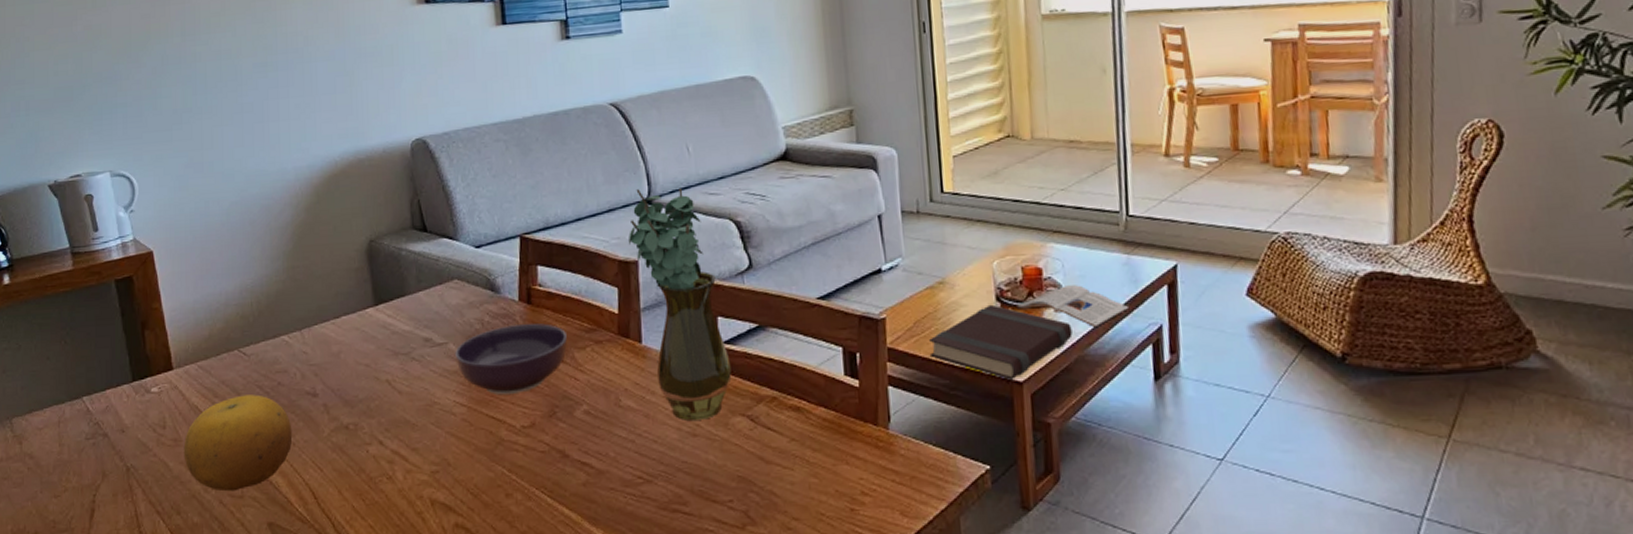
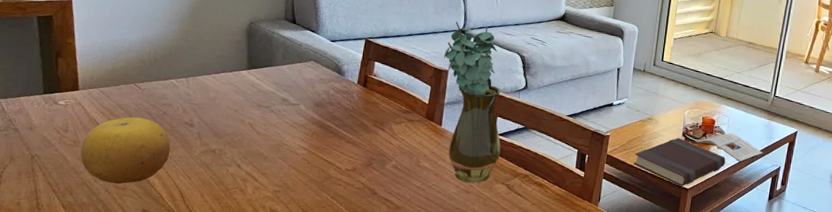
bowl: present [455,323,568,395] -> none [304,99,390,147]

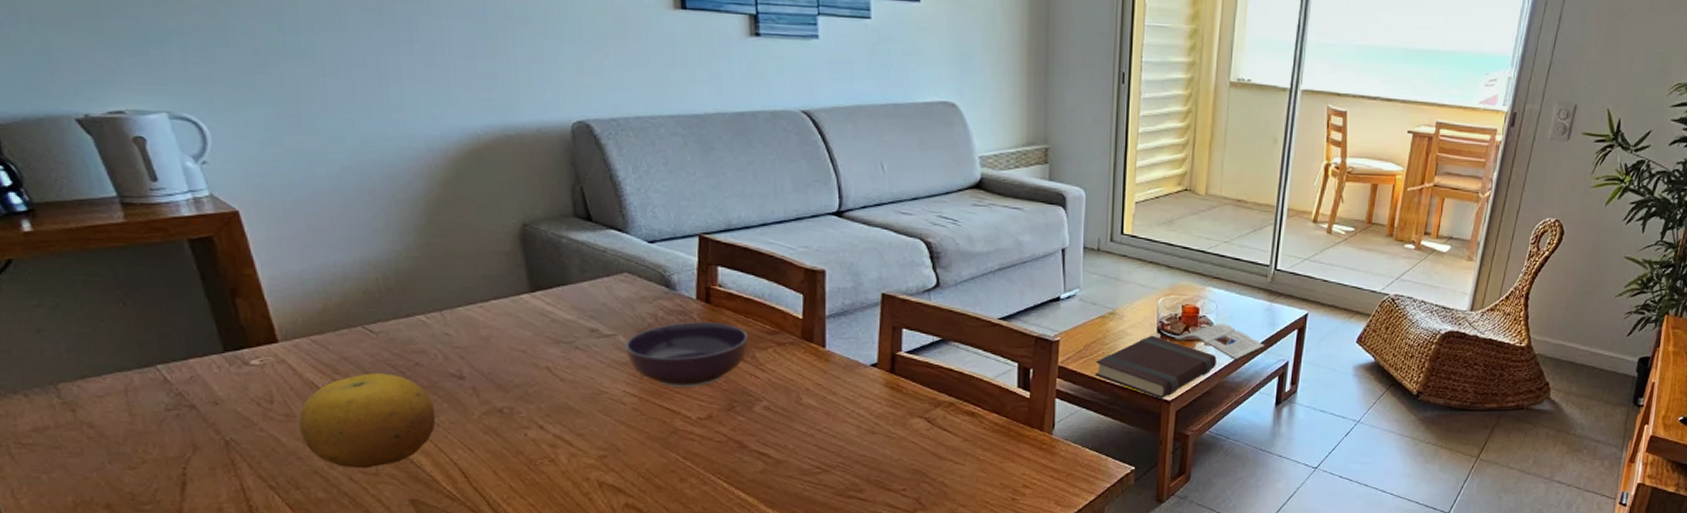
bowl: none [304,99,390,147] -> present [625,322,749,388]
vase: present [444,22,501,183] -> none [817,201,912,419]

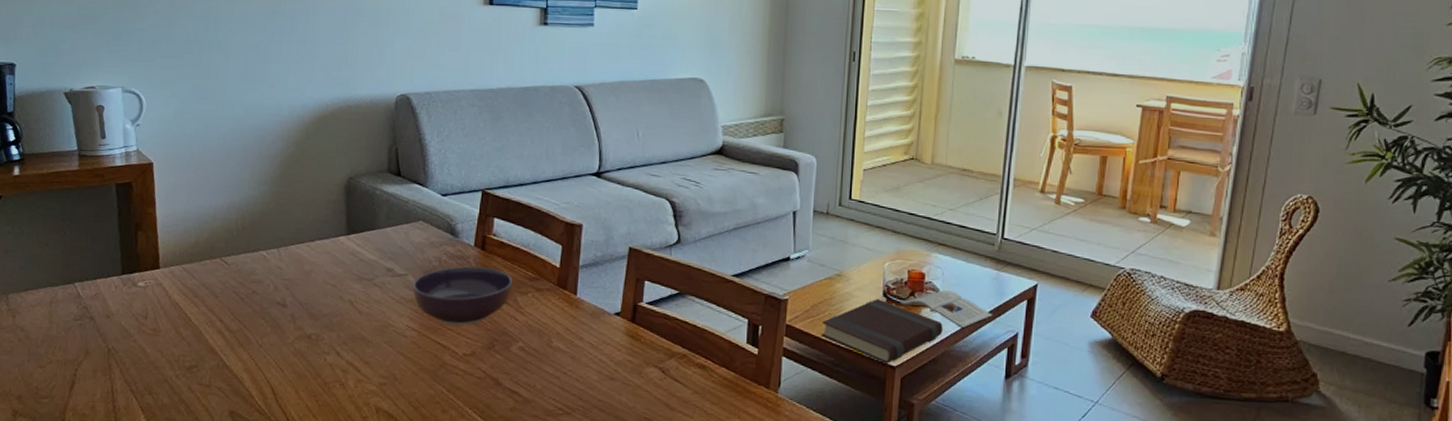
fruit: present [298,373,436,469] -> none [160,298,261,381]

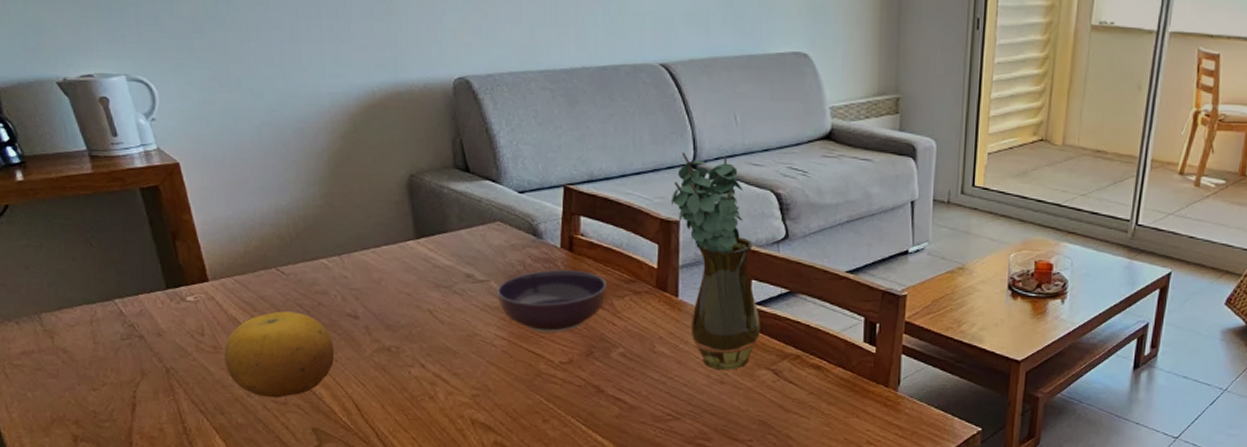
fruit: none [160,298,261,381] -> present [223,311,335,398]
vase: none [577,163,651,367] -> present [672,153,760,370]
book: present [820,298,943,365] -> none [942,291,1071,359]
magazine: present [900,290,993,329] -> none [1025,281,1124,321]

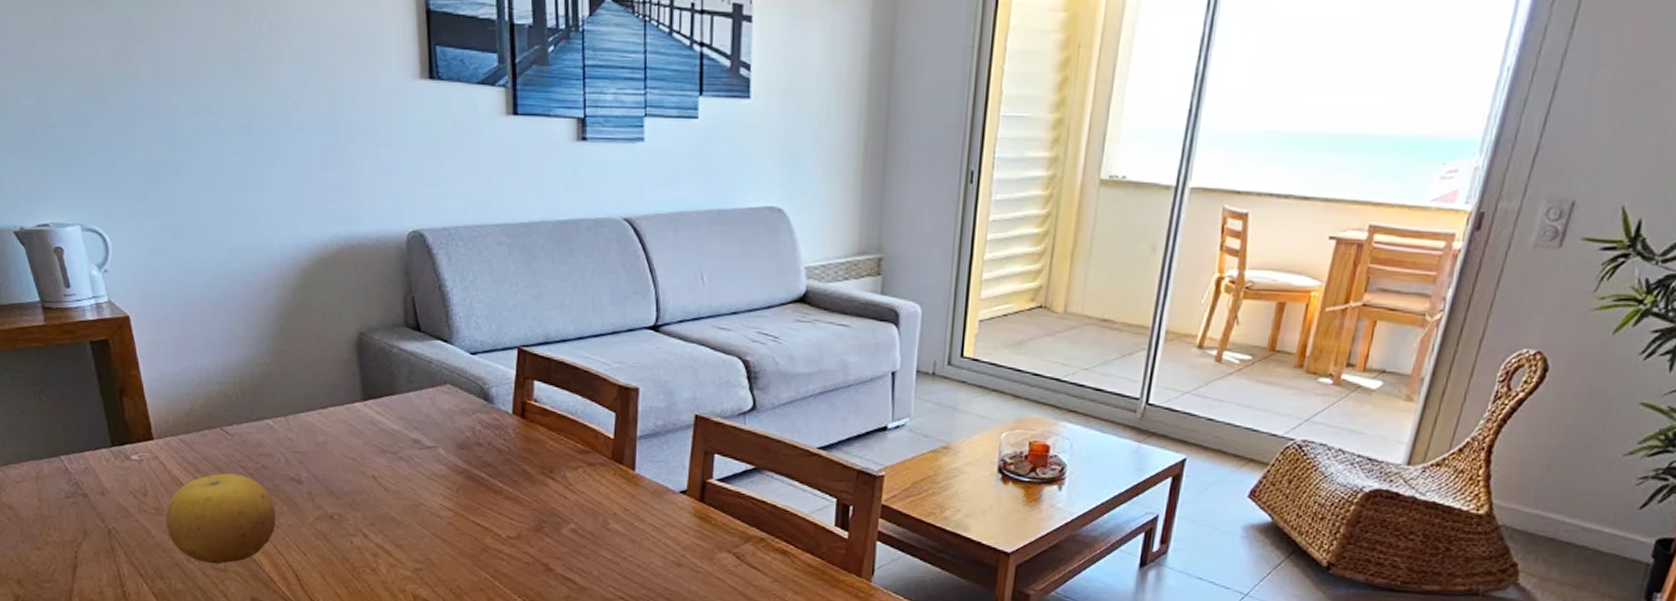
bowl: present [497,269,608,333] -> none [444,437,560,505]
vase: present [672,153,760,370] -> none [631,314,723,552]

